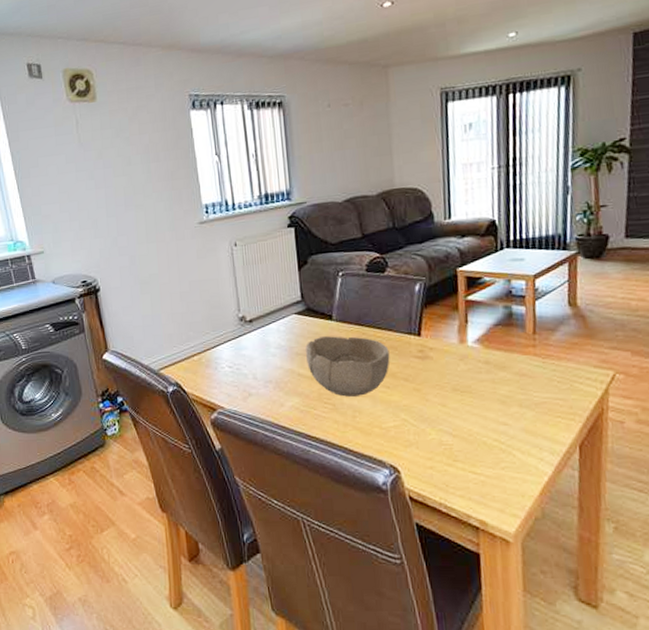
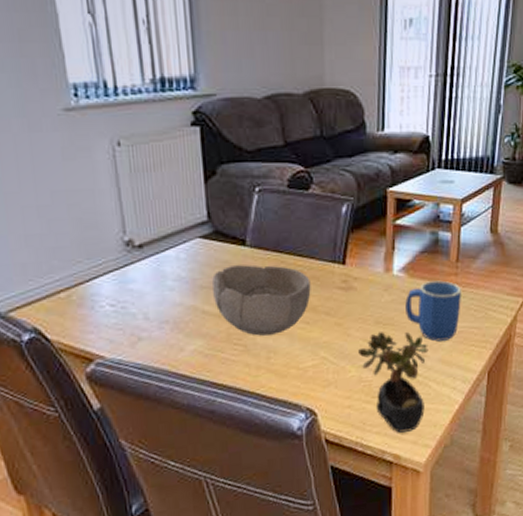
succulent plant: none [437,399,510,499] -> present [358,332,429,433]
mug: none [482,351,542,411] -> present [405,280,461,342]

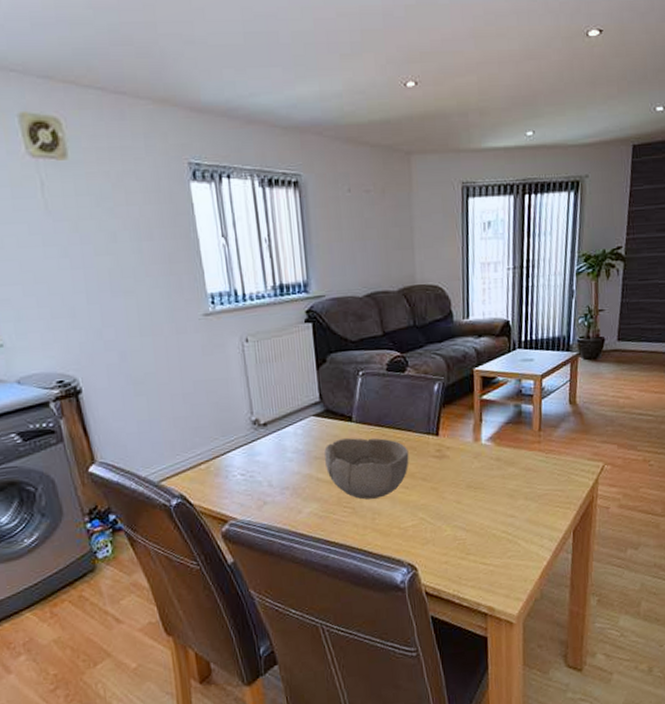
succulent plant: present [358,332,429,433] -> none [453,495,517,587]
mug: present [405,280,461,342] -> none [493,448,545,503]

